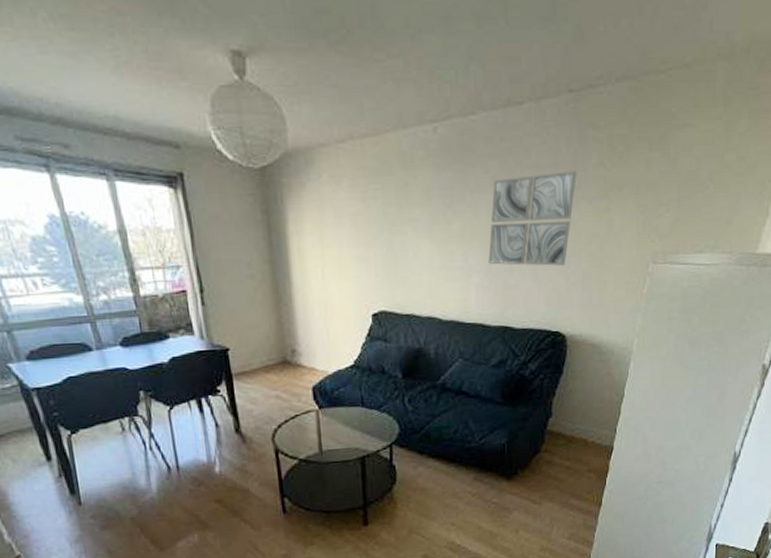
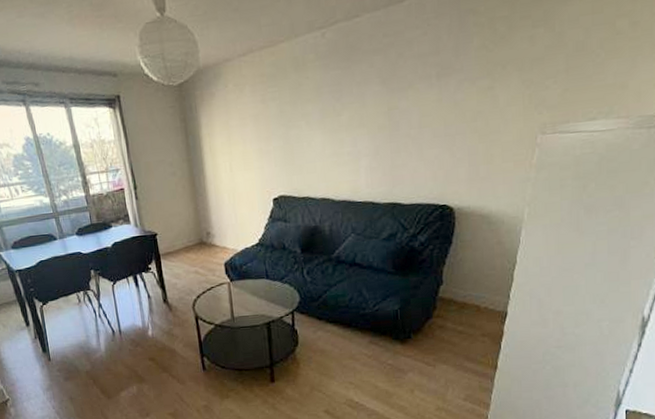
wall art: present [488,171,577,266] -> none [376,55,459,148]

